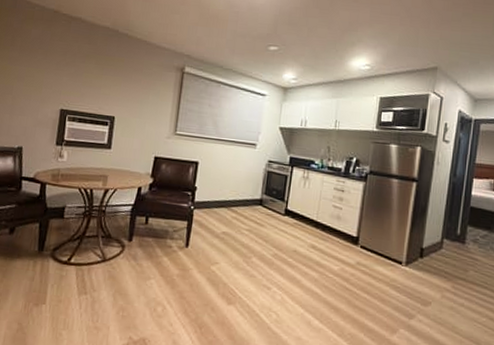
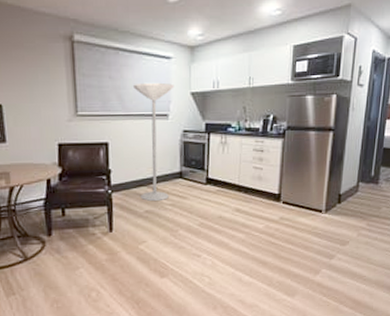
floor lamp: none [220,113,265,225] -> present [132,82,174,201]

